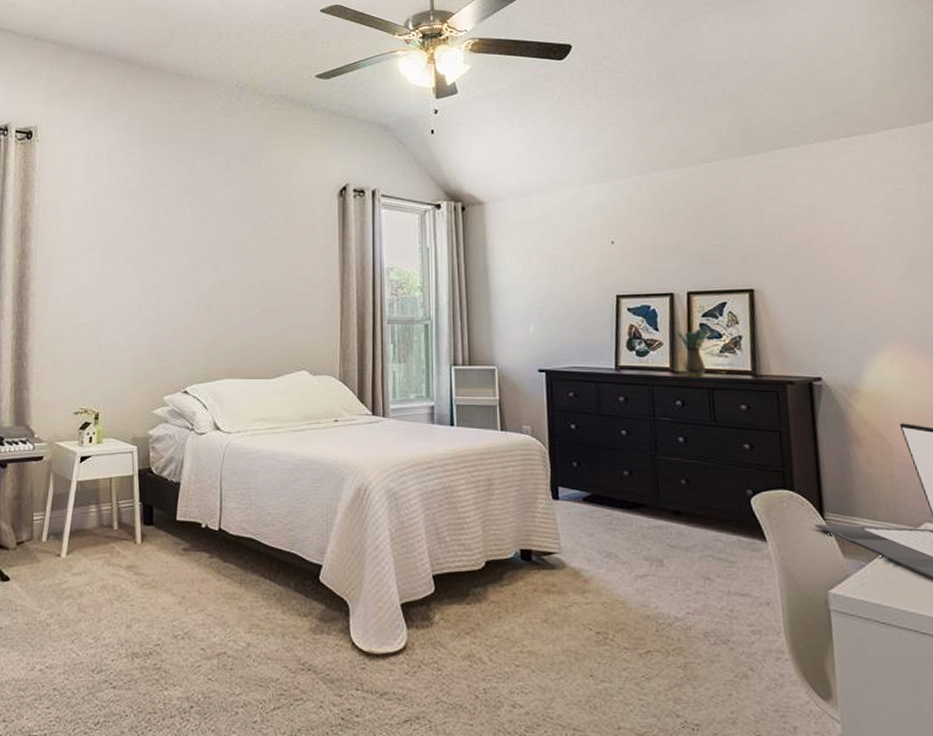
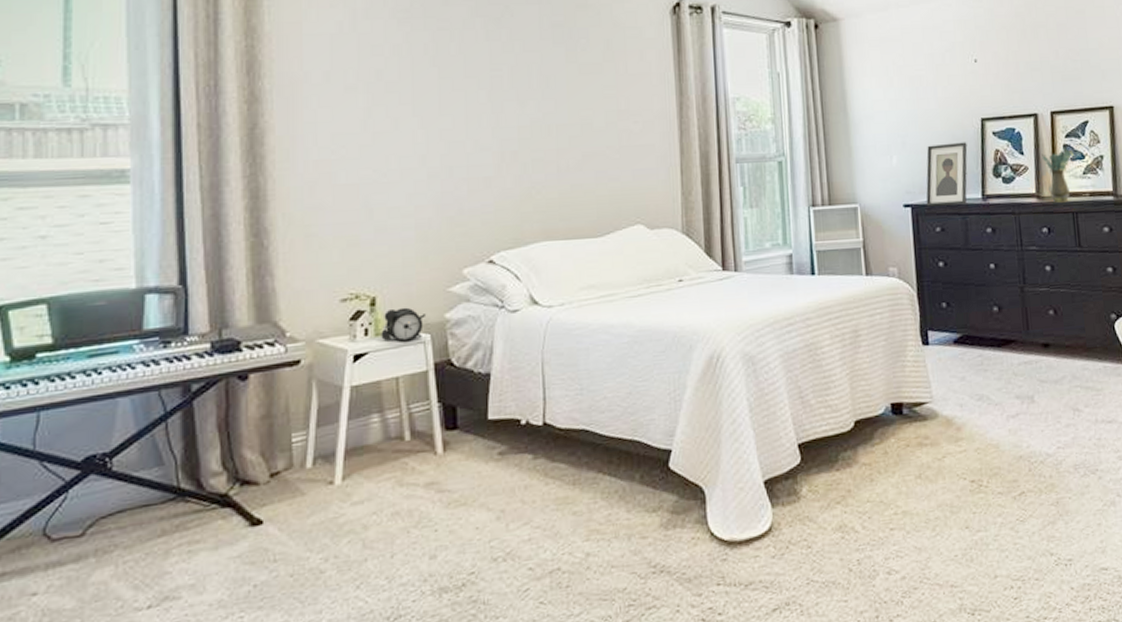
alarm clock: none [101,423,135,451] -> present [381,307,427,343]
picture frame: none [560,316,602,373] -> present [926,142,968,207]

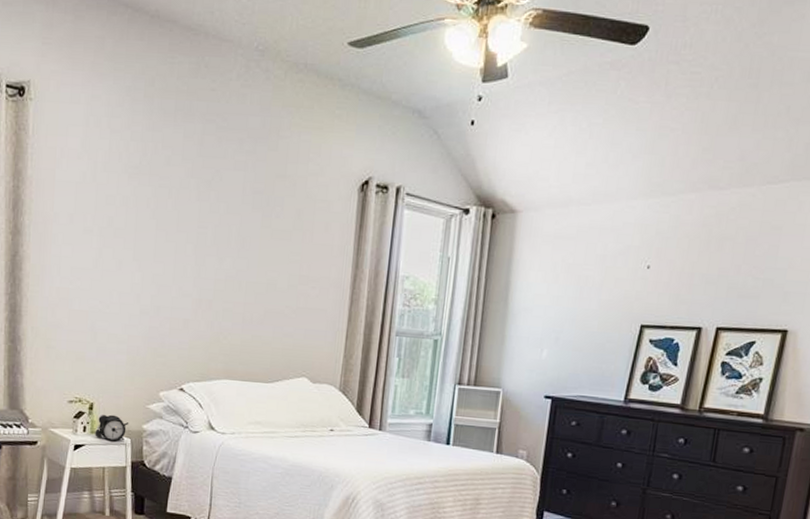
picture frame: present [926,142,968,207] -> none [566,344,621,404]
vase: present [1042,147,1074,204] -> none [695,364,731,419]

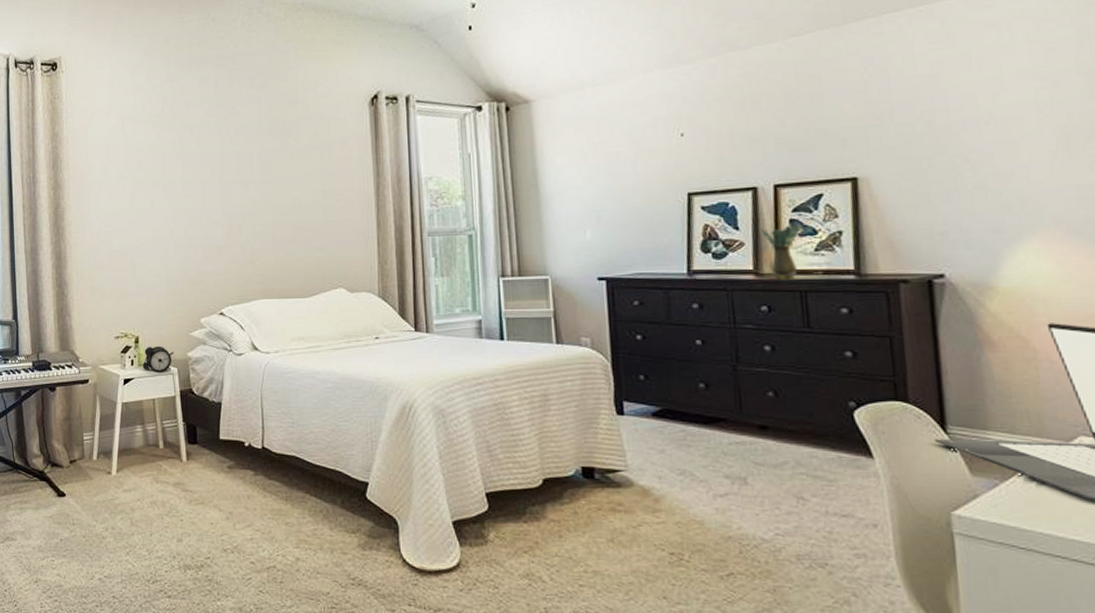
vase: none [695,364,731,419] -> present [761,221,803,282]

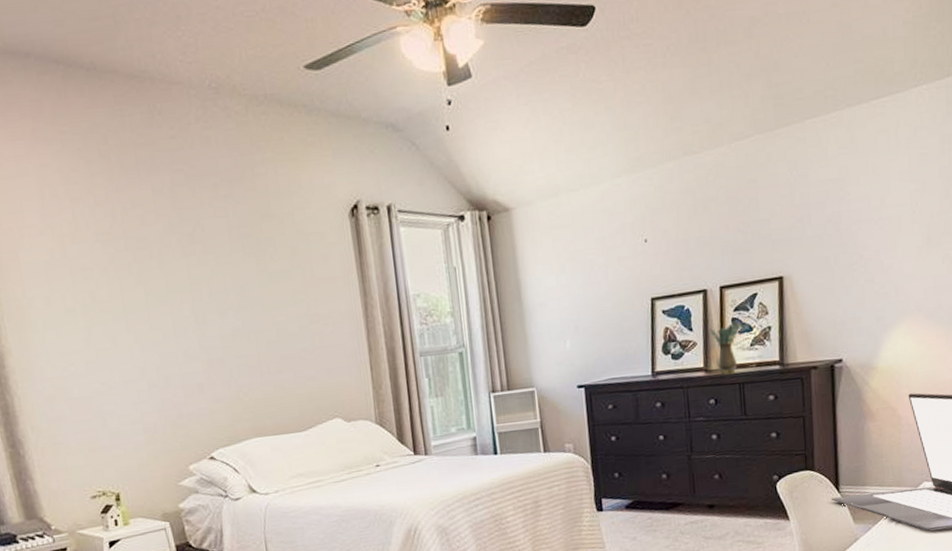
alarm clock: present [142,346,175,373] -> none [128,500,164,530]

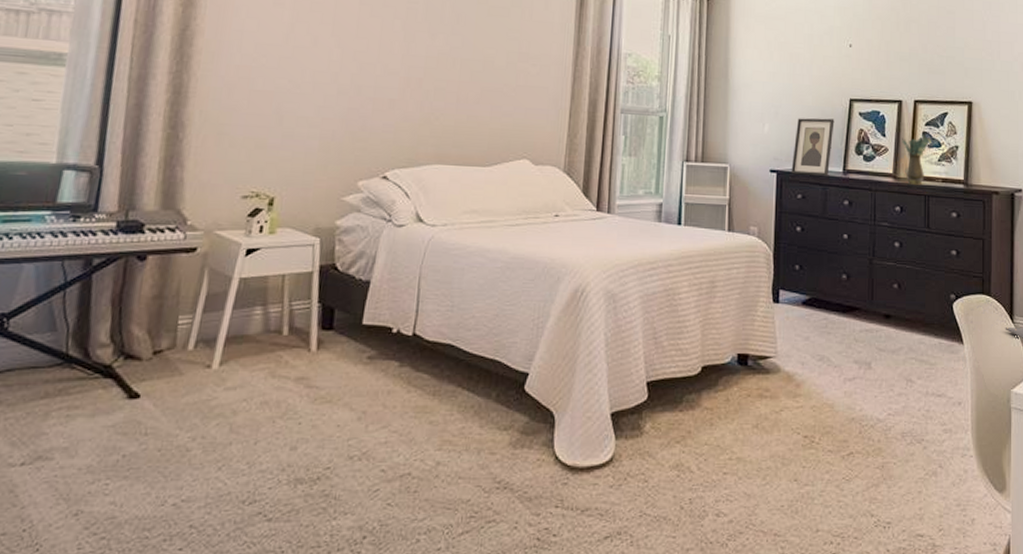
picture frame: none [598,322,638,386] -> present [791,118,835,176]

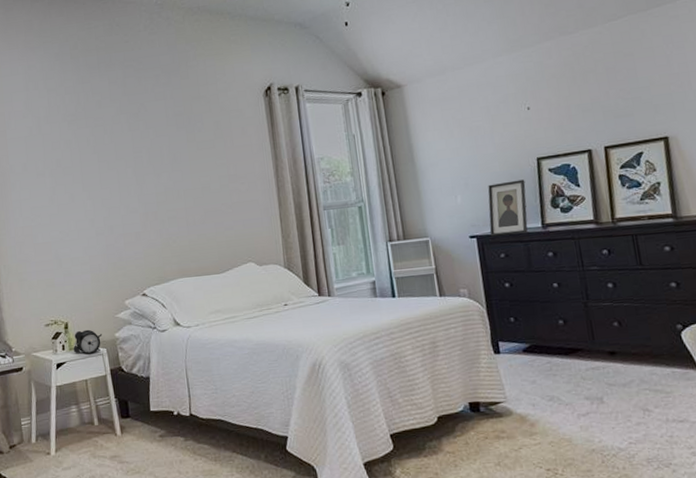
alarm clock: none [274,210,319,244] -> present [73,329,103,355]
vase: present [902,134,931,186] -> none [598,177,630,228]

